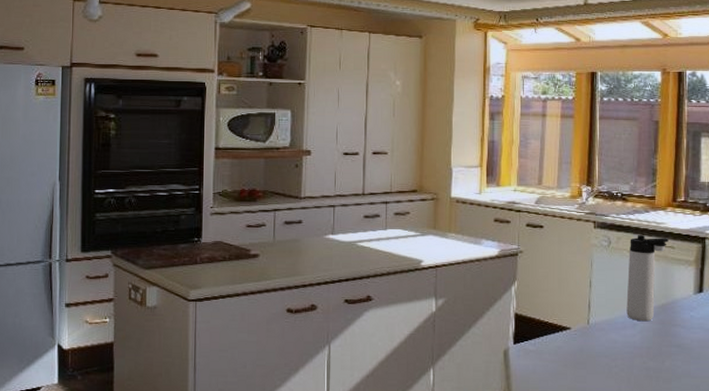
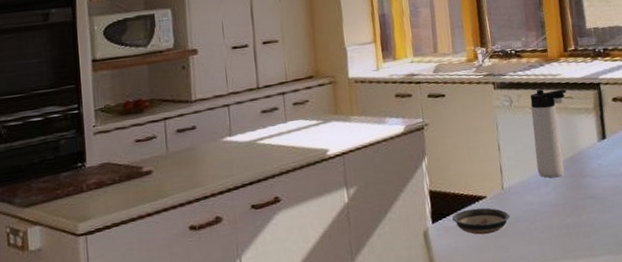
saucer: none [534,337,592,363] -> present [452,207,511,235]

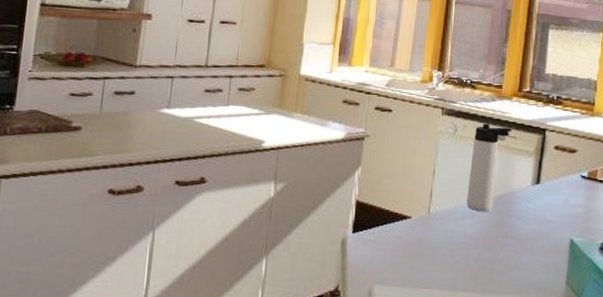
saucer: present [452,207,511,235] -> none [373,226,431,254]

